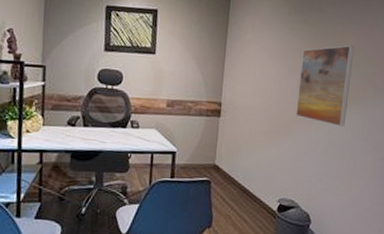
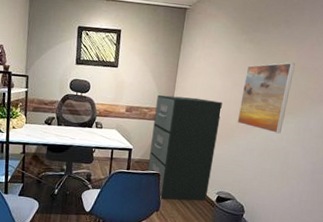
filing cabinet: none [196,85,278,213] -> present [148,94,222,202]

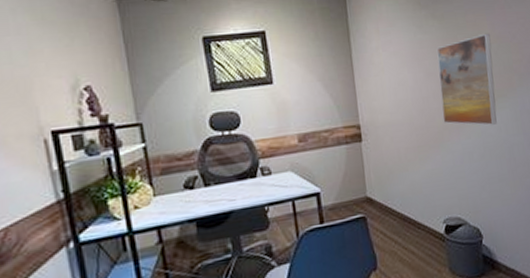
filing cabinet: present [148,94,222,202] -> none [336,100,433,252]

